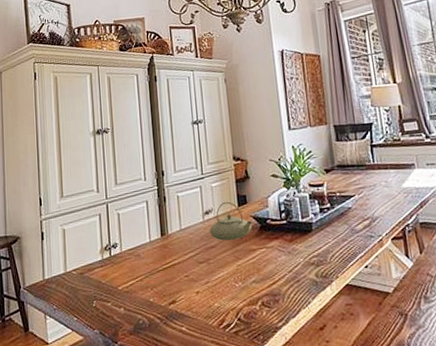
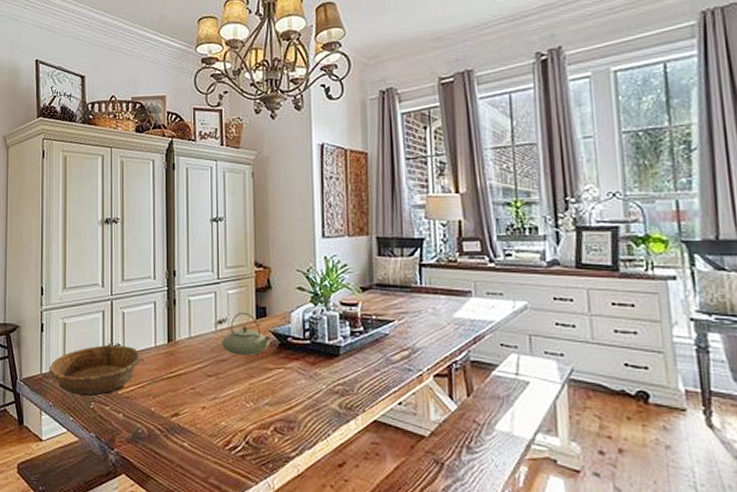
decorative bowl: none [51,244,138,297] -> present [49,345,142,397]

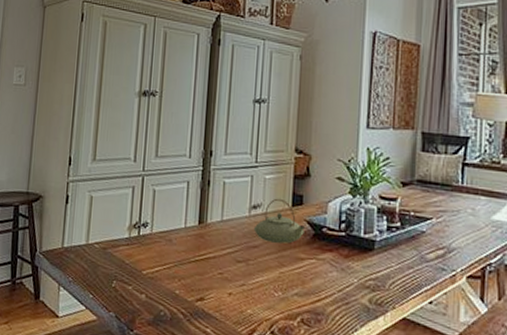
decorative bowl: present [49,345,142,397] -> none [71,222,170,275]

